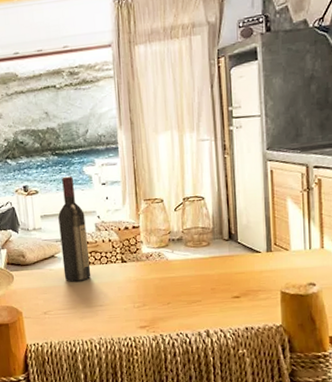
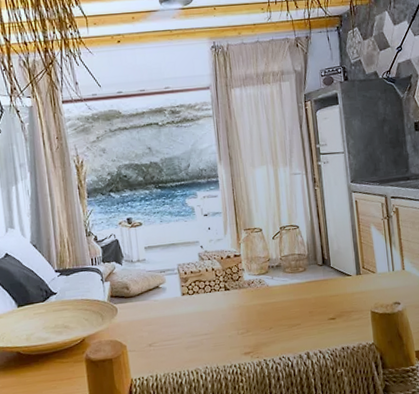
wine bottle: present [58,176,91,282] -> none [162,208,196,312]

